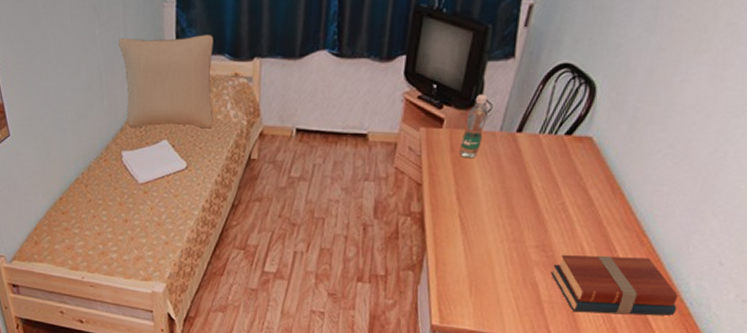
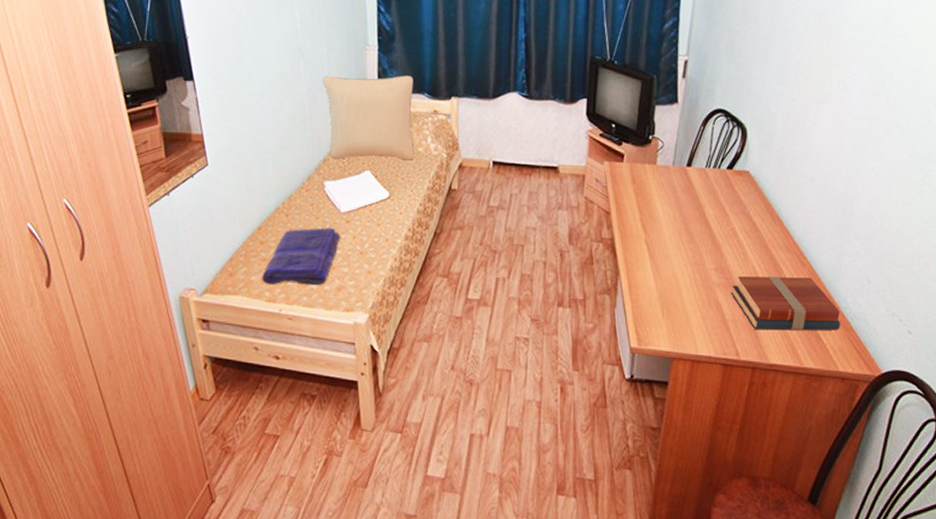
towel: none [65,198,138,255] -> present [262,227,341,285]
bottle: present [460,94,488,159] -> none [640,133,661,190]

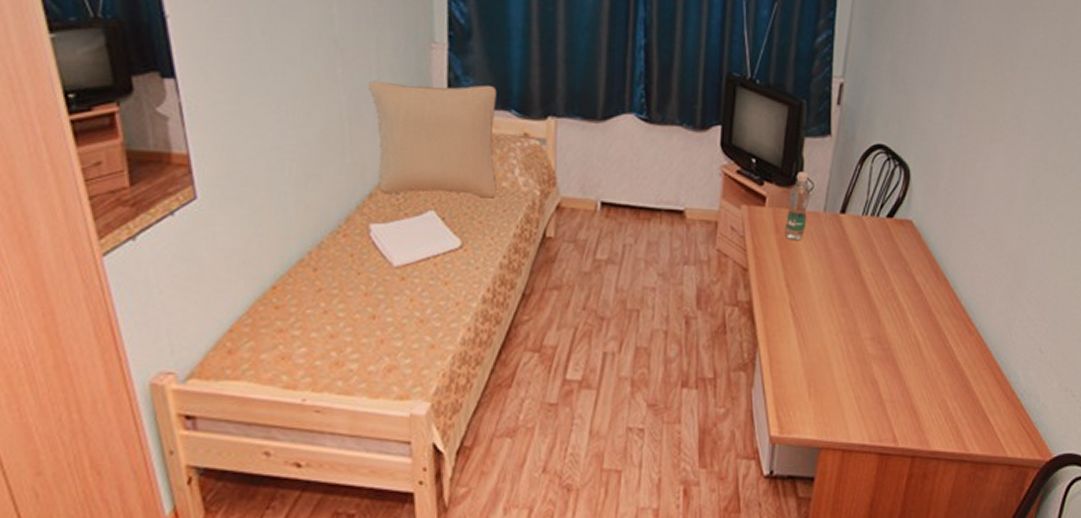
towel: present [262,227,341,285] -> none [277,286,392,364]
bottle: none [640,133,661,190] -> present [785,171,810,241]
books: present [731,276,841,331] -> none [889,346,1010,411]

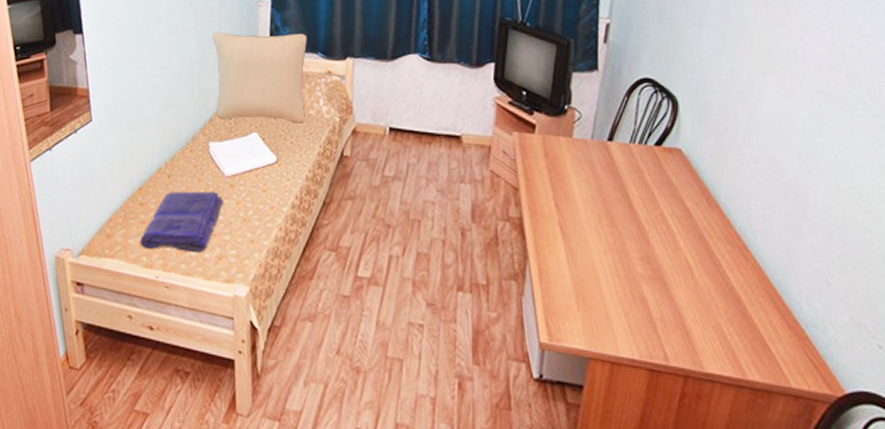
towel: none [277,286,392,364] -> present [140,191,224,252]
bottle: present [785,171,810,241] -> none [554,102,578,165]

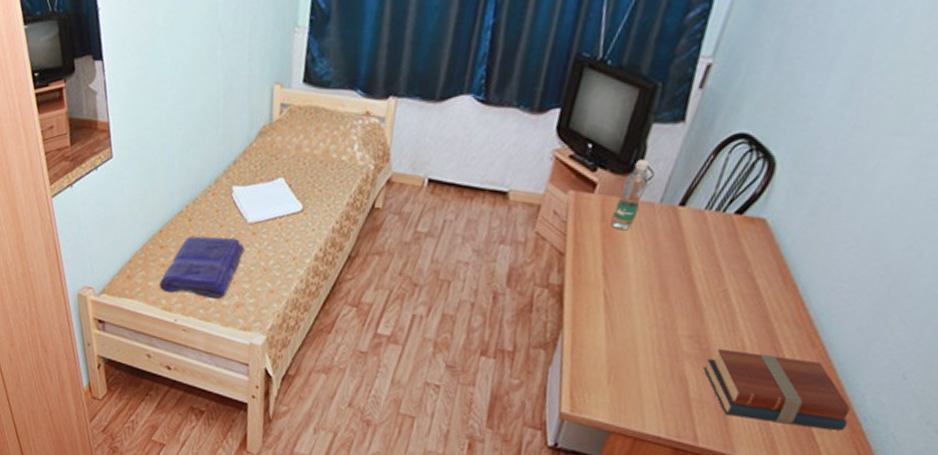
pillow: present [212,32,307,123] -> none [241,62,347,170]
bottle: none [554,102,578,165] -> present [611,159,650,230]
books: none [659,268,794,339] -> present [703,349,850,431]

